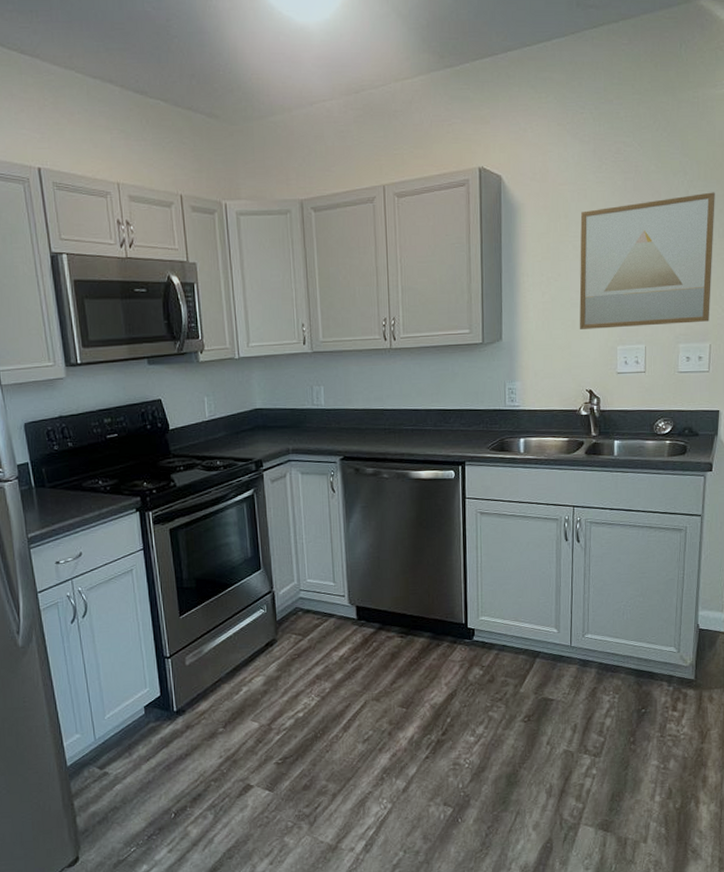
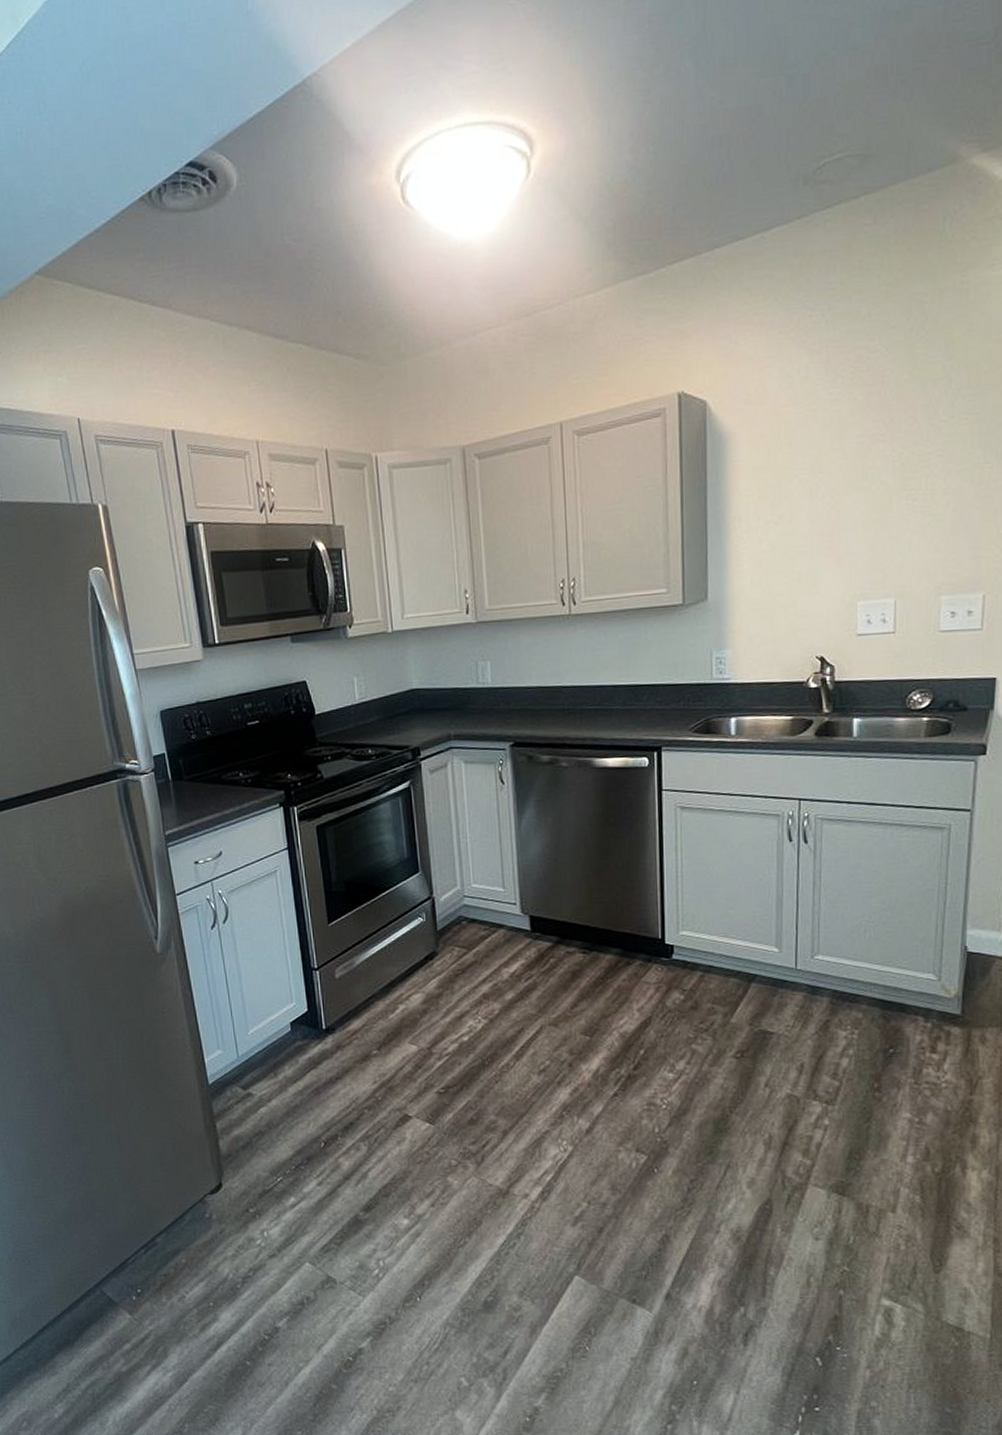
wall art: present [579,192,715,329] -> none [807,401,991,583]

